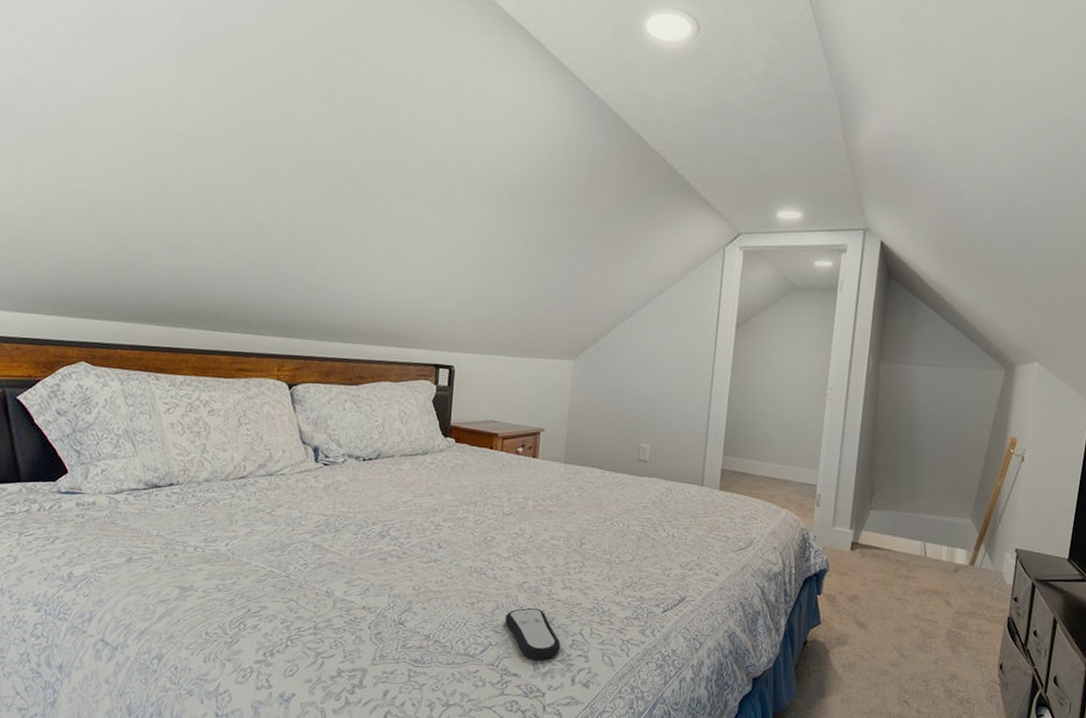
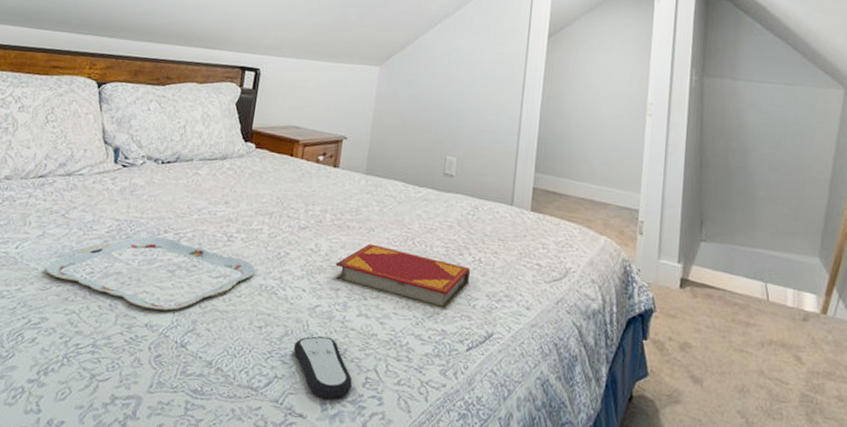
serving tray: none [259,528,464,594] -> present [45,236,256,311]
hardback book: none [539,526,665,578] -> present [335,244,471,309]

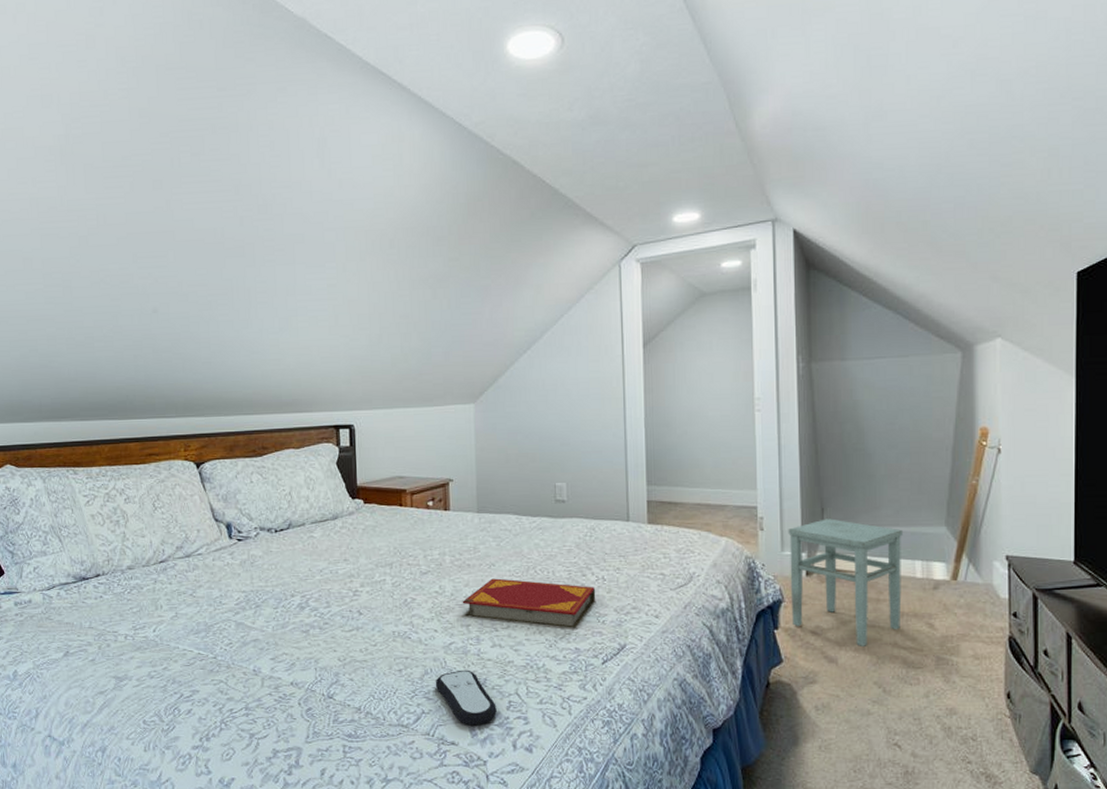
serving tray: present [45,236,256,311] -> none [186,601,386,668]
stool: none [662,232,778,371] -> present [788,518,904,646]

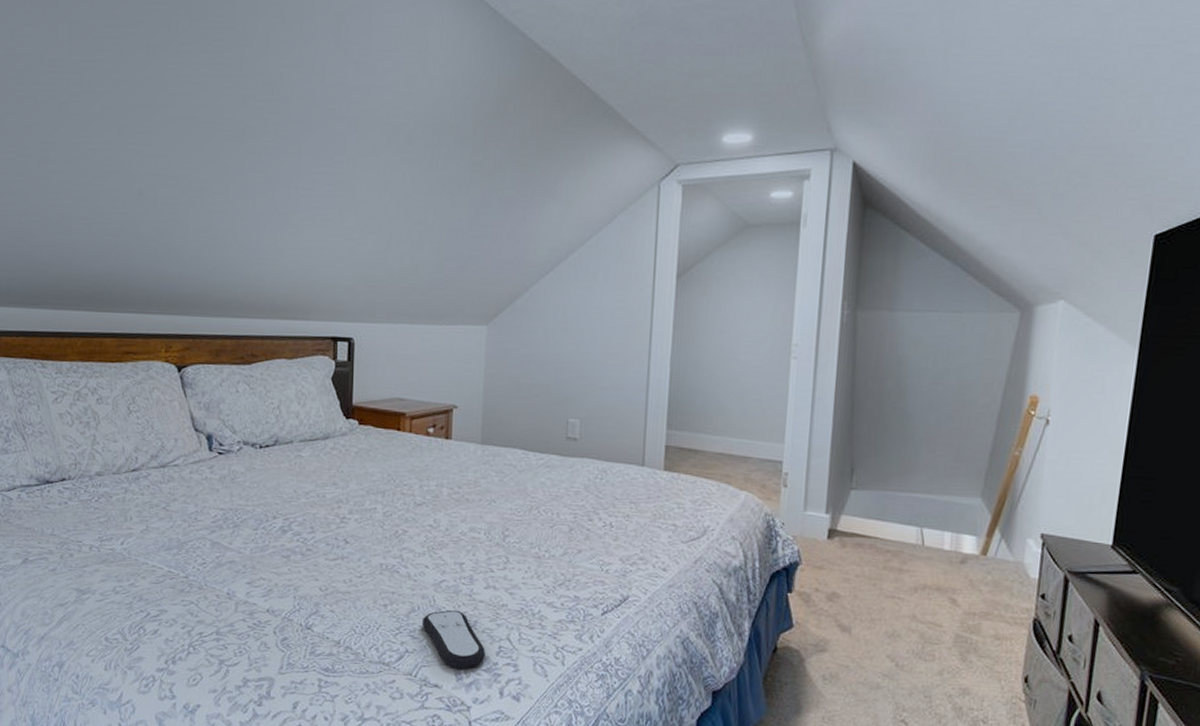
hardback book: present [462,578,596,628] -> none [457,516,602,575]
stool: present [788,518,904,646] -> none [808,480,936,617]

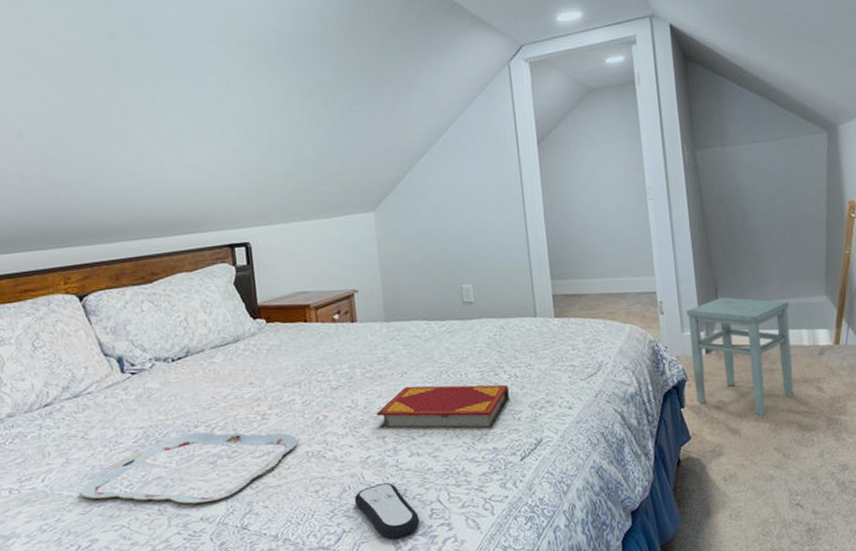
serving tray: none [156,523,374,596] -> present [80,432,298,504]
hardback book: none [457,516,602,575] -> present [376,384,510,429]
stool: none [808,480,936,617] -> present [686,297,794,416]

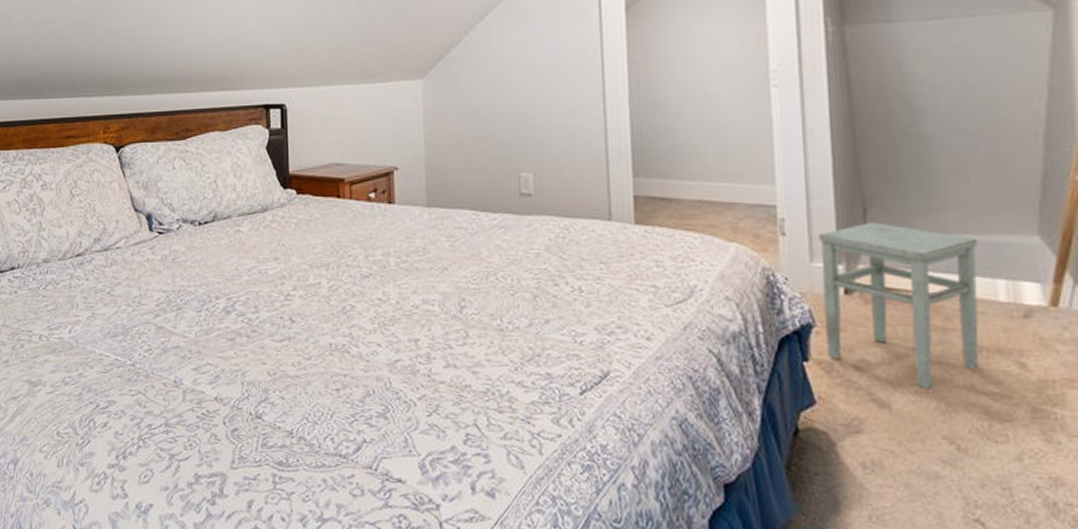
serving tray: present [80,432,298,504] -> none [103,304,321,382]
remote control: present [354,482,420,539] -> none [378,392,451,461]
hardback book: present [376,384,510,429] -> none [409,285,572,349]

